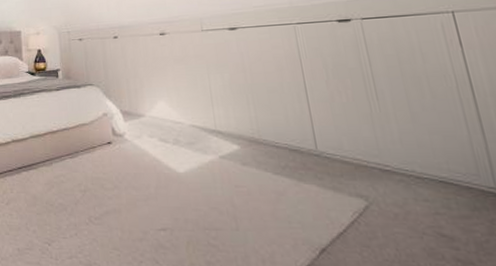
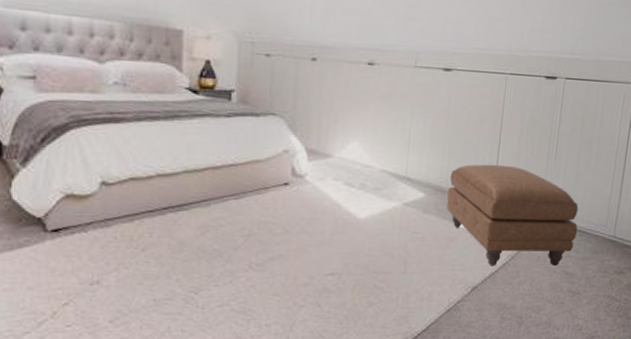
ottoman: none [260,111,441,225] -> present [446,164,579,266]

